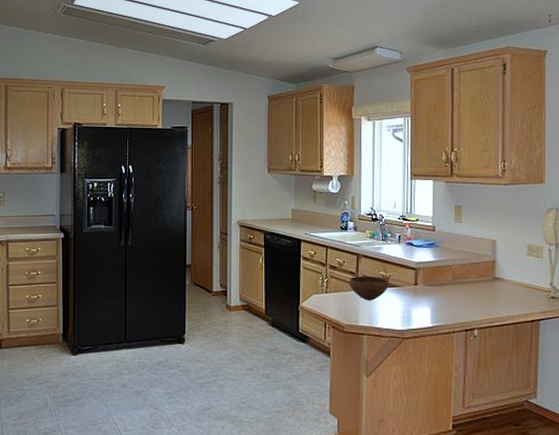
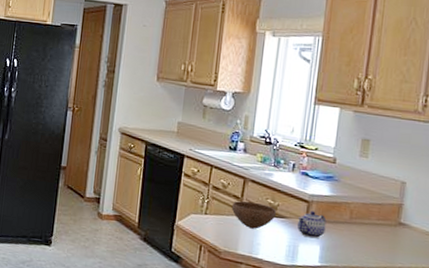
teapot: none [409,277,433,302] -> present [297,210,327,239]

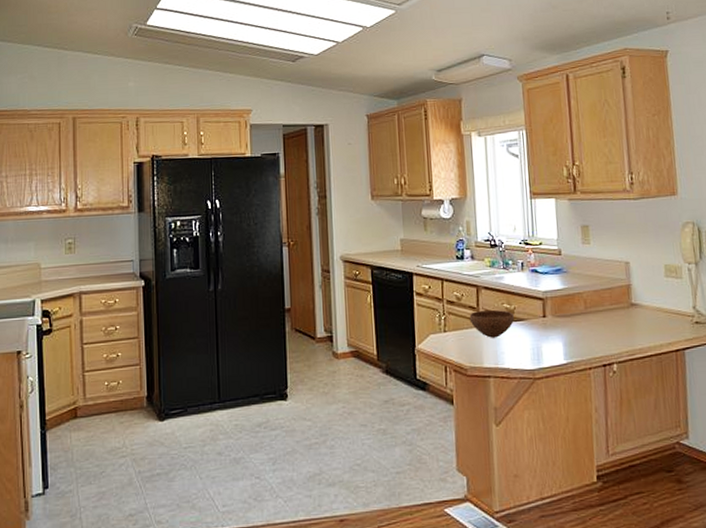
teapot: present [297,210,327,239] -> none [536,307,565,336]

